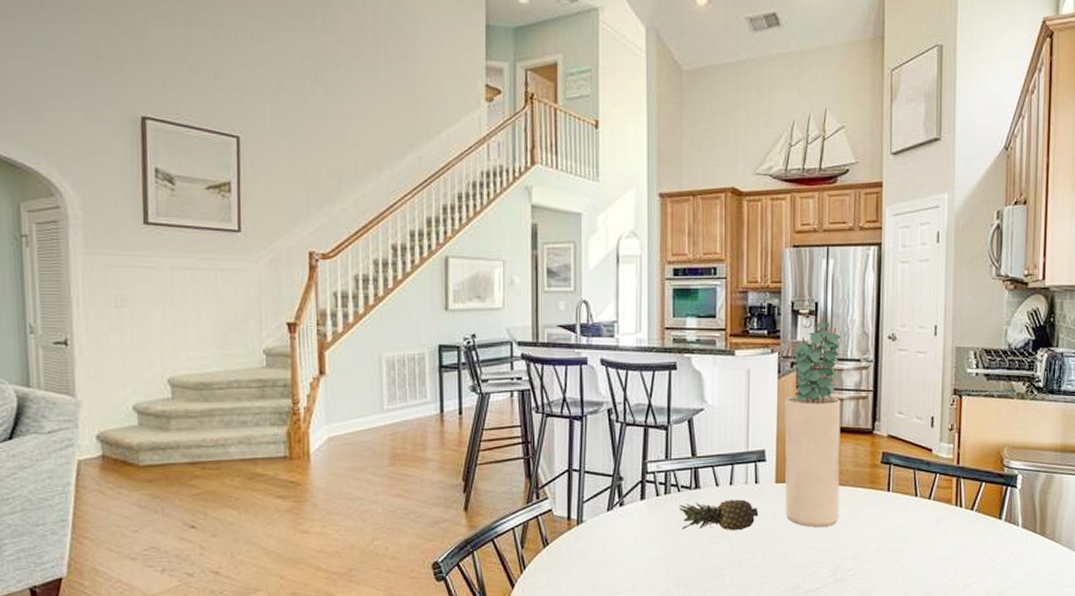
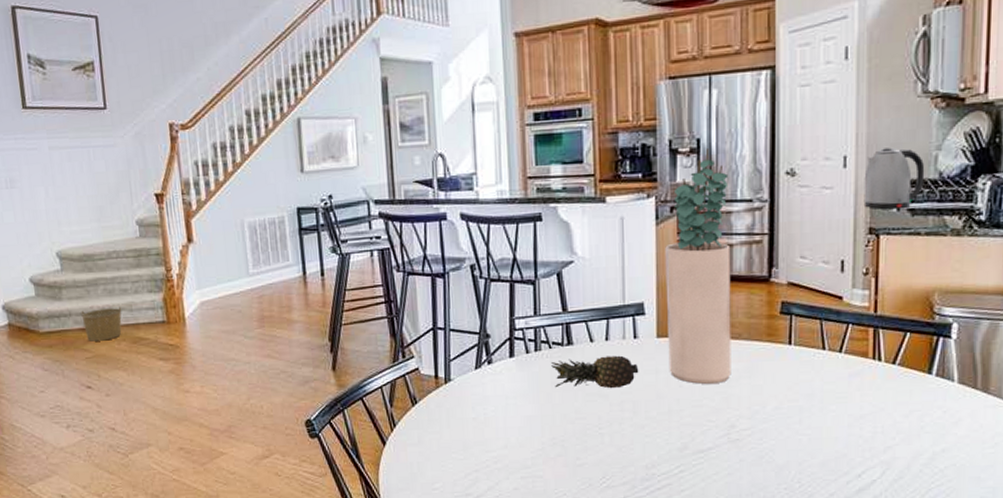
basket: none [191,440,239,477] -> present [81,306,122,341]
kettle: none [950,320,998,374] -> present [863,147,925,210]

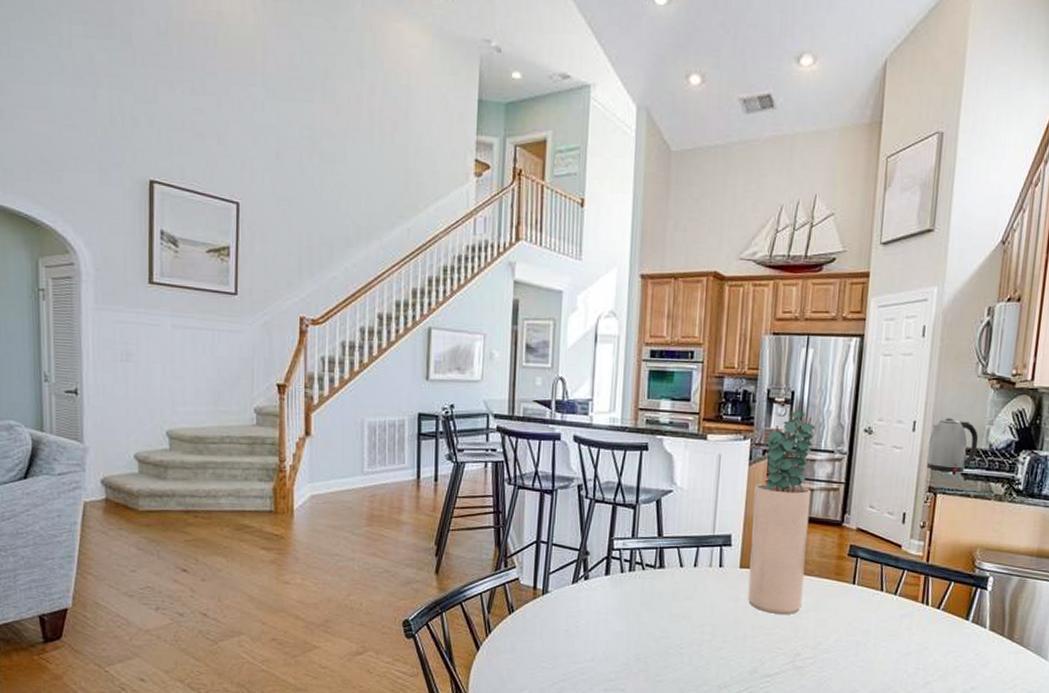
basket: present [81,306,122,341] -> none [185,492,229,525]
fruit: present [551,355,639,389] -> none [643,581,721,612]

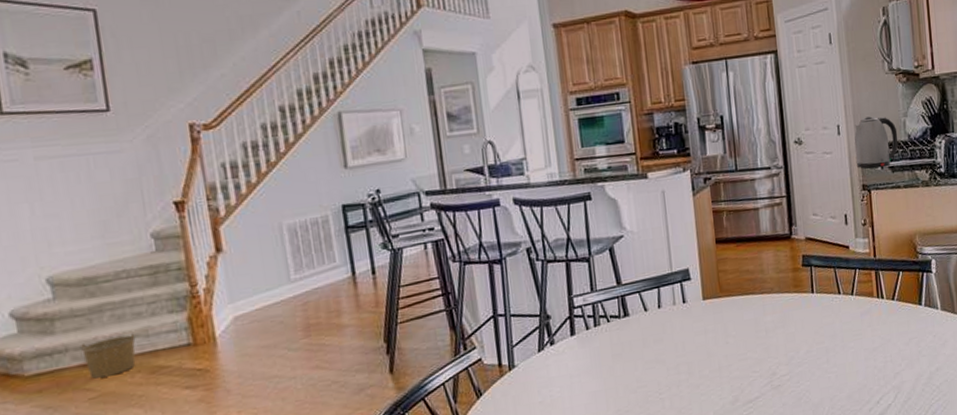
basket: none [185,492,229,525] -> present [81,333,136,379]
vase: present [747,401,816,614] -> none [702,124,769,339]

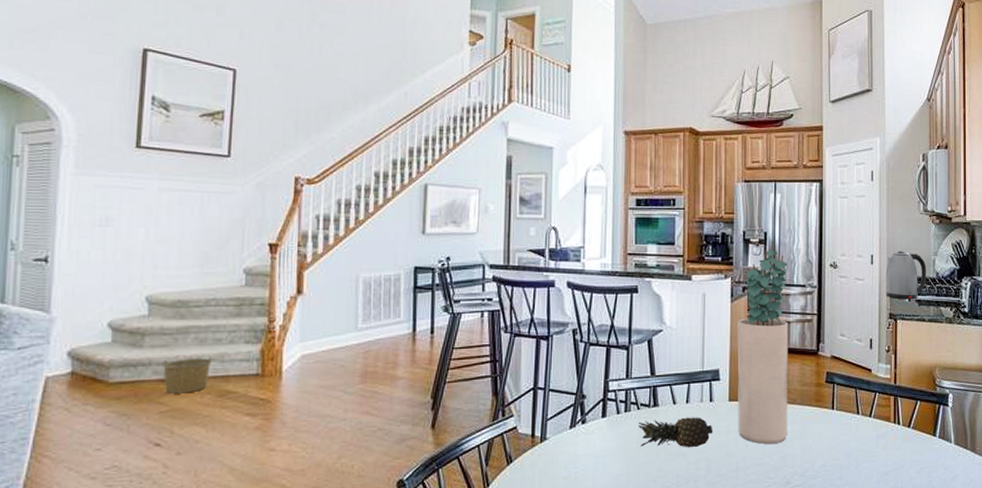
fruit: none [610,320,690,359] -> present [639,417,713,448]
vase: none [702,124,769,339] -> present [737,241,789,444]

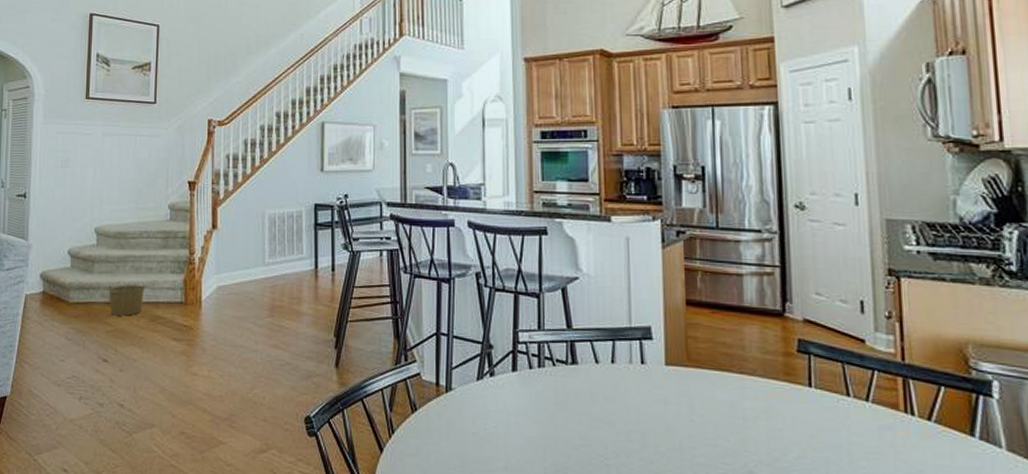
fruit: present [639,417,713,448] -> none [555,379,647,417]
vase: present [737,241,789,444] -> none [672,177,747,422]
kettle: present [885,251,927,300] -> none [878,188,944,252]

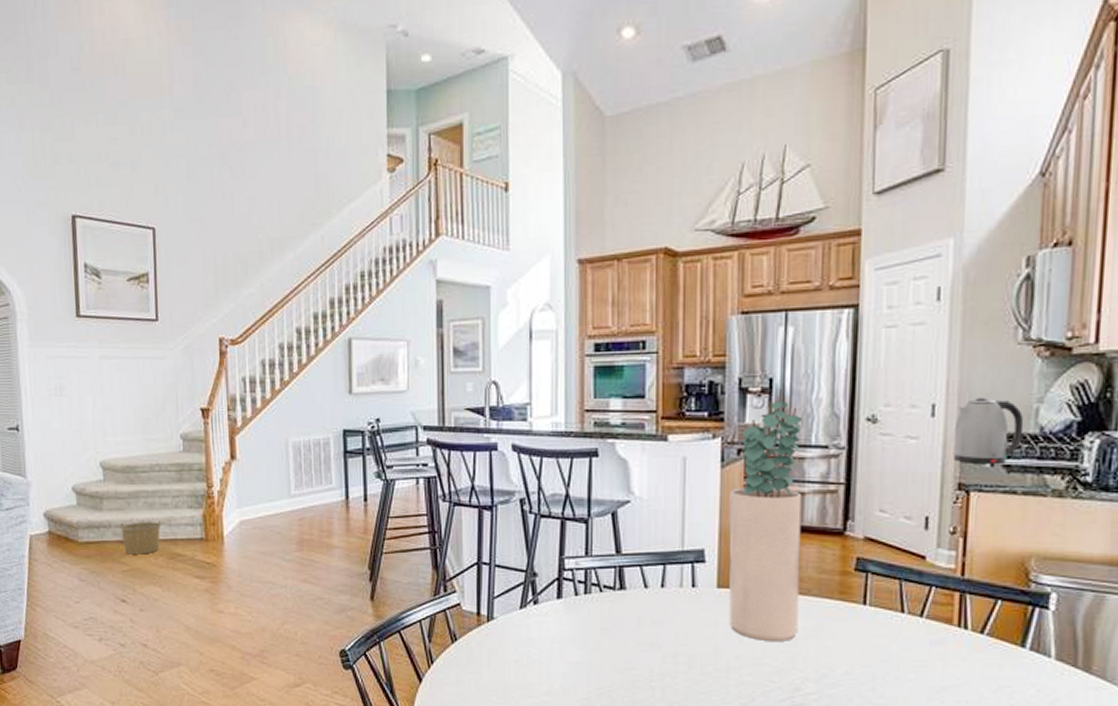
vase: none [672,177,747,422] -> present [729,389,803,641]
kettle: none [878,188,944,252] -> present [952,397,1024,465]

